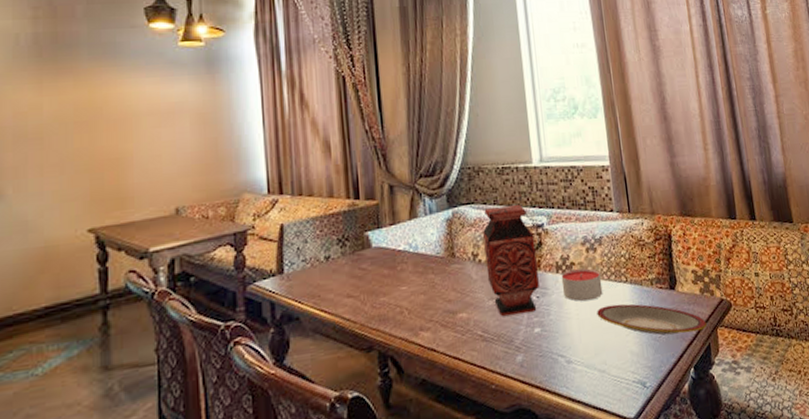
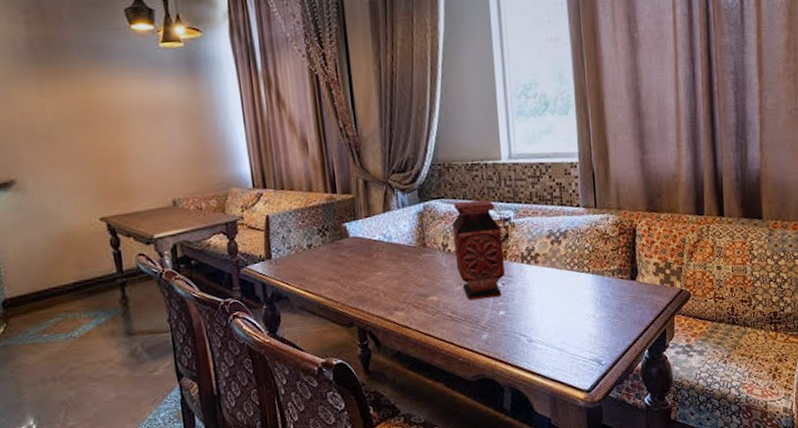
candle: present [561,268,603,302] -> none [526,259,565,289]
plate: present [597,304,707,335] -> none [558,291,664,321]

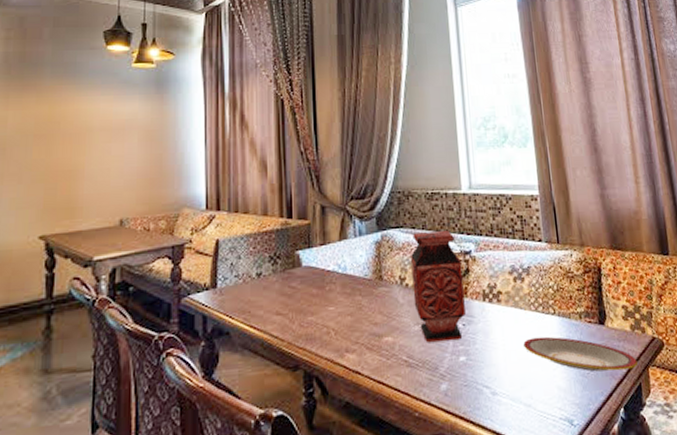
plate: none [558,291,664,321] -> present [523,336,638,372]

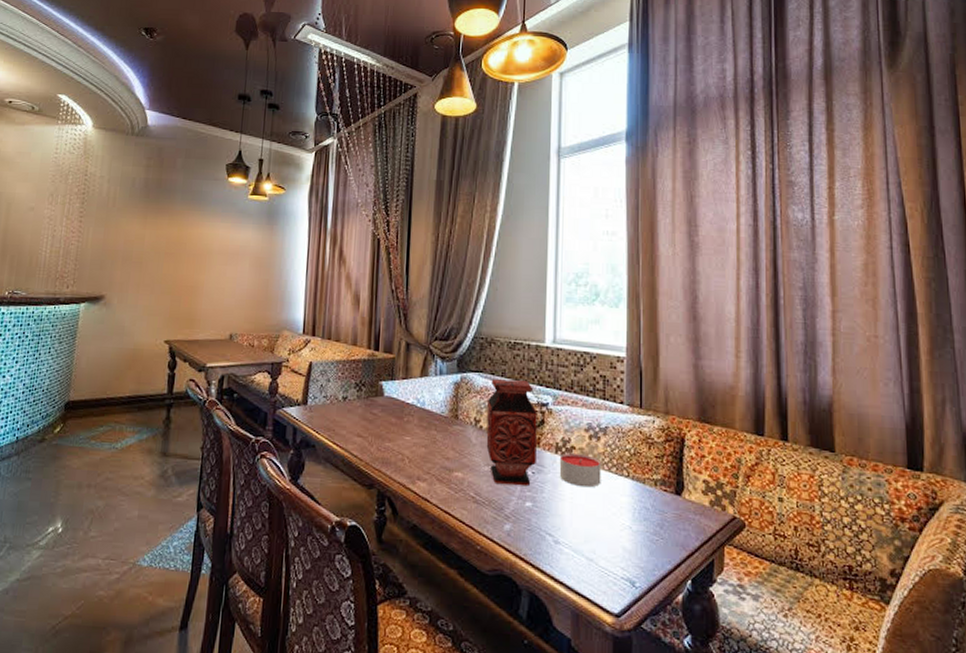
candle: none [487,298,530,332] -> present [559,453,602,488]
plate: present [523,336,638,372] -> none [592,496,712,544]

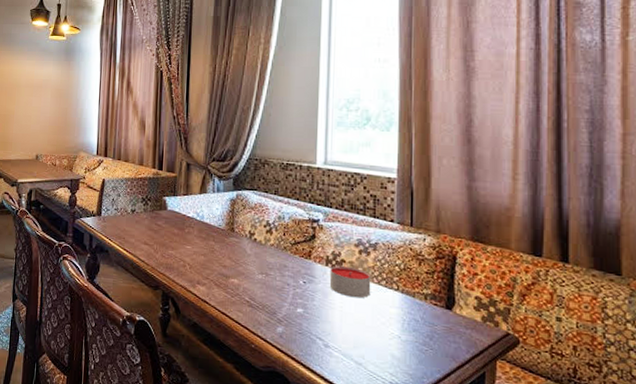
vase: present [486,379,537,487] -> none [260,197,309,295]

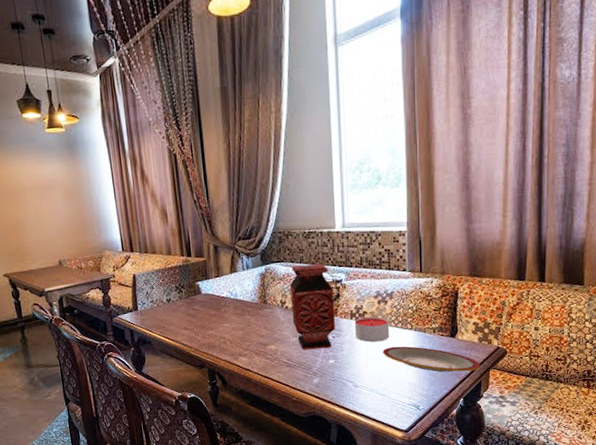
vase: none [260,197,309,295] -> present [290,263,335,350]
plate: none [361,306,484,357] -> present [383,346,480,372]

